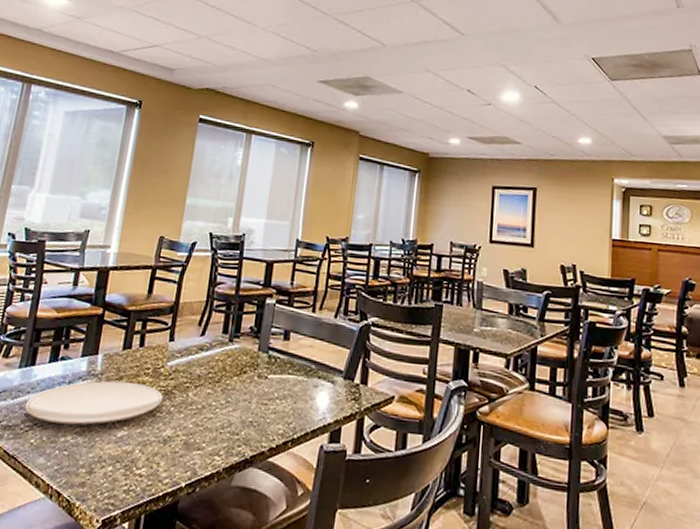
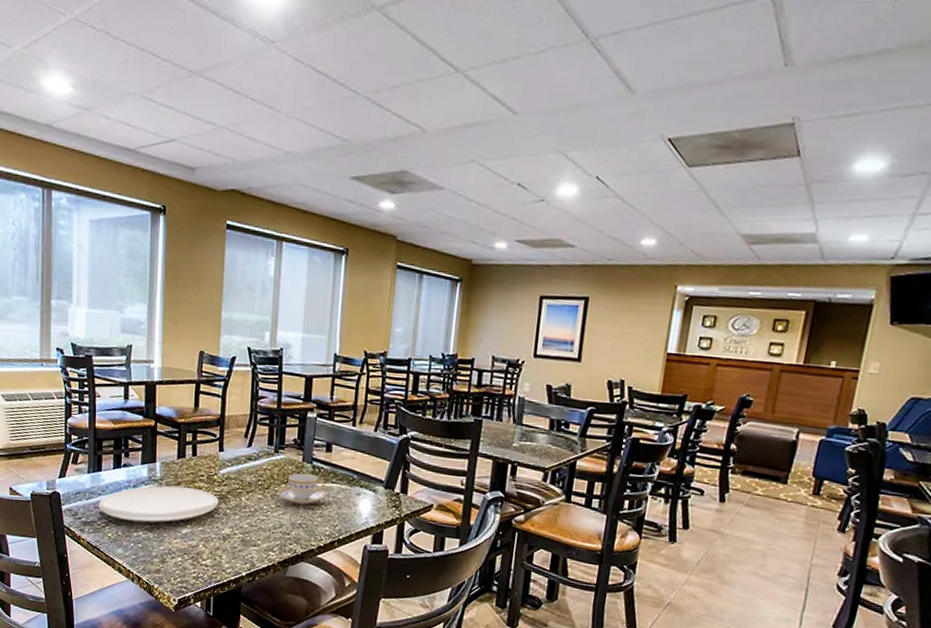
teacup: none [229,364,282,400] -> present [278,473,326,505]

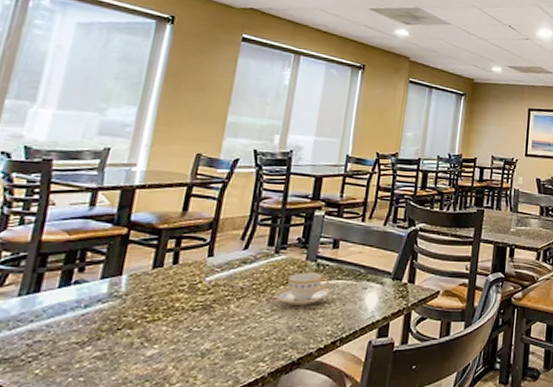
plate: present [98,485,219,523] -> none [26,301,201,350]

